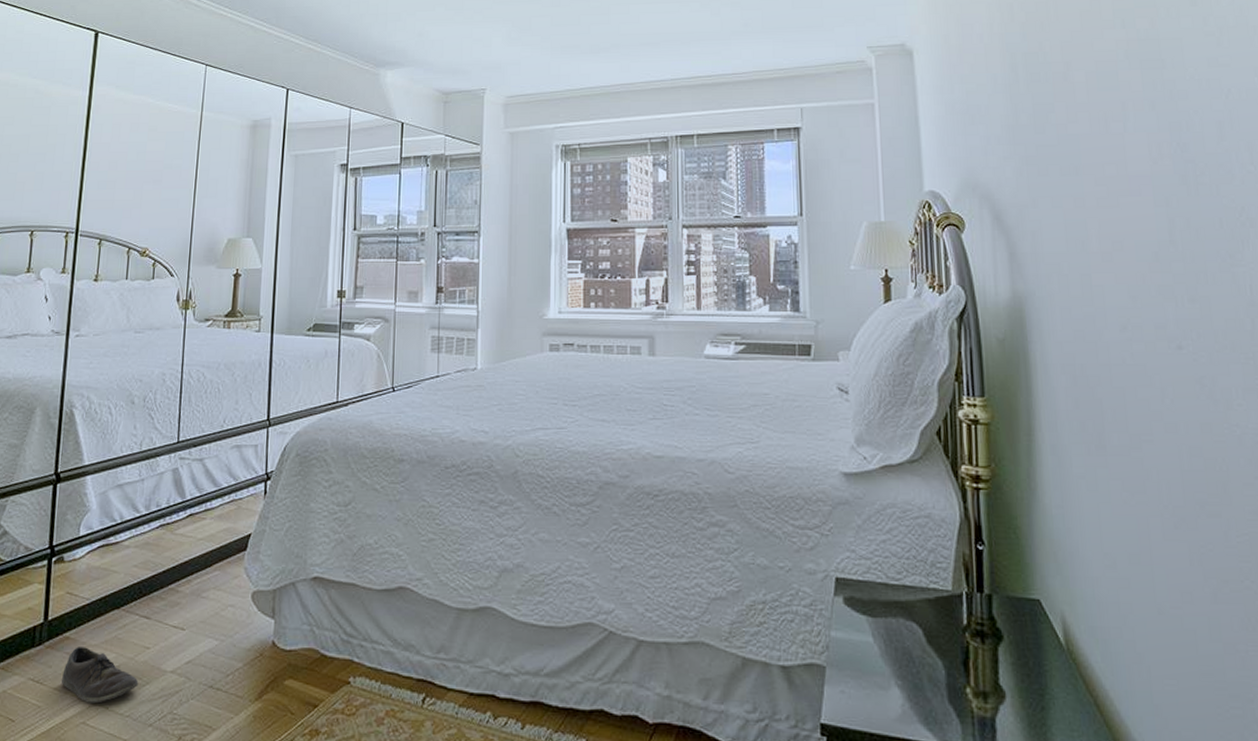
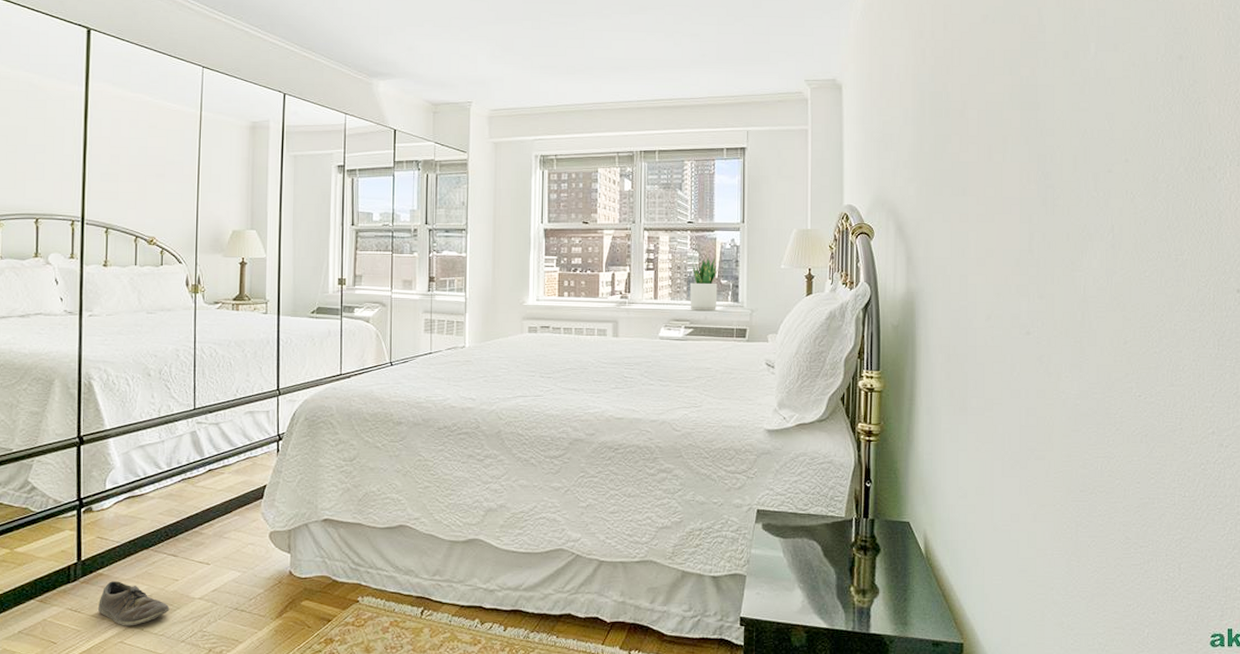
planter: none [740,258,774,322] -> present [690,257,718,310]

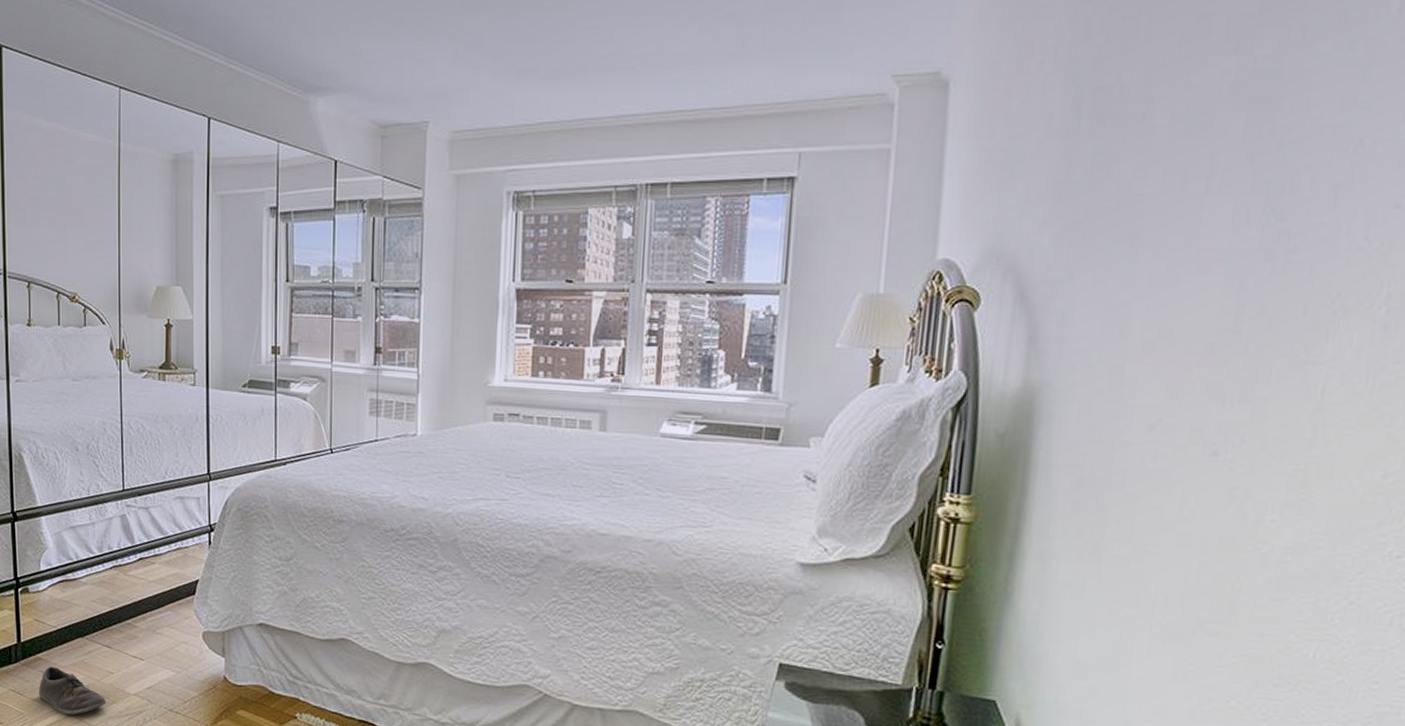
planter: present [690,257,718,310] -> none [704,330,745,402]

